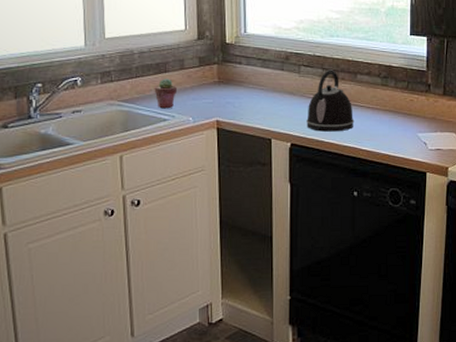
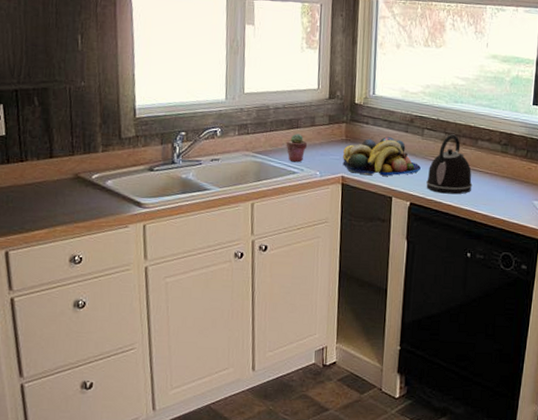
fruit bowl: none [216,76,301,118] -> present [342,136,422,176]

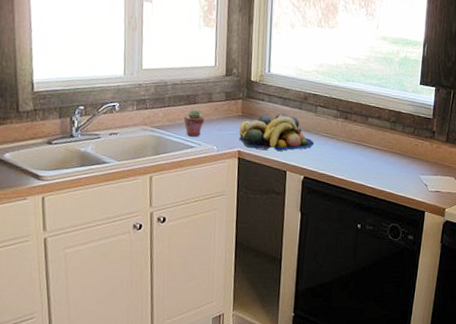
kettle: present [426,134,473,195] -> none [319,111,363,169]

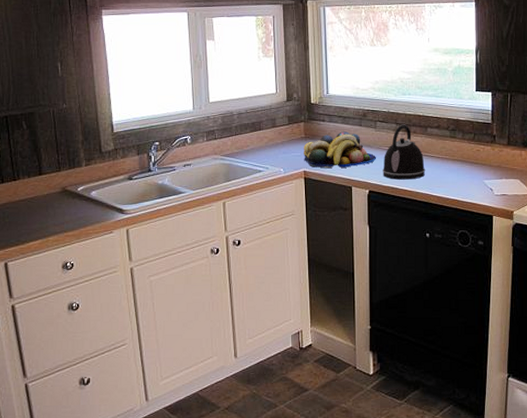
potted succulent: present [183,109,204,137] -> none [251,135,269,162]
kettle: none [319,111,363,169] -> present [383,124,426,180]

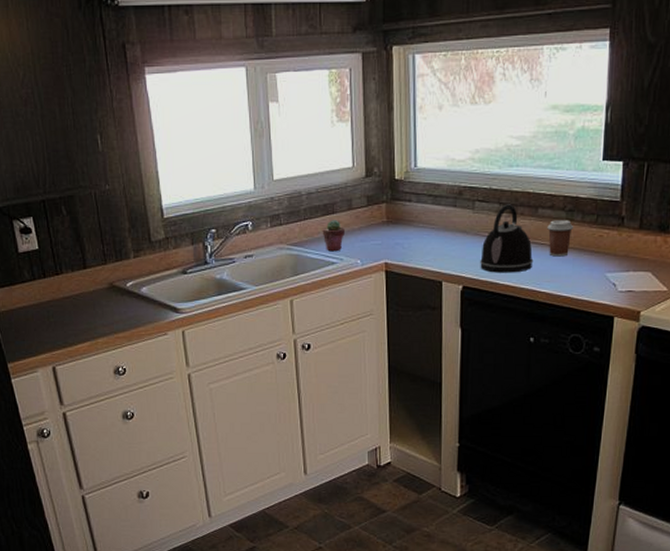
potted succulent: none [251,135,269,162] -> present [322,220,344,252]
fruit bowl: present [304,131,377,169] -> none [385,214,474,260]
coffee cup: none [435,137,457,167] -> present [547,220,574,257]

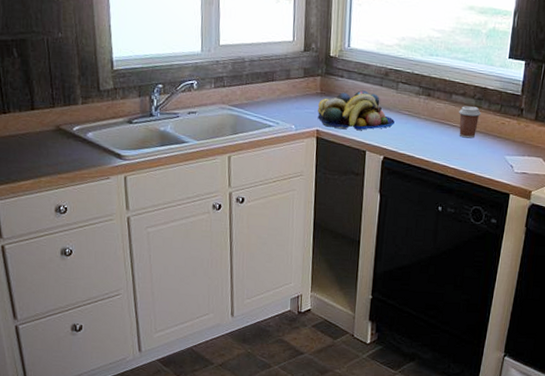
potted succulent: present [322,220,344,252] -> none [261,86,282,116]
fruit bowl: none [385,214,474,260] -> present [317,90,396,130]
kettle: present [480,204,534,273] -> none [400,88,446,149]

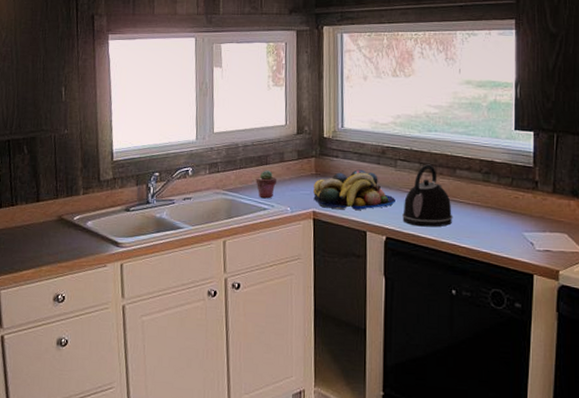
potted succulent: none [261,86,282,116] -> present [255,170,276,199]
kettle: none [400,88,446,149] -> present [402,164,453,227]
coffee cup: present [459,106,482,139] -> none [465,181,491,215]

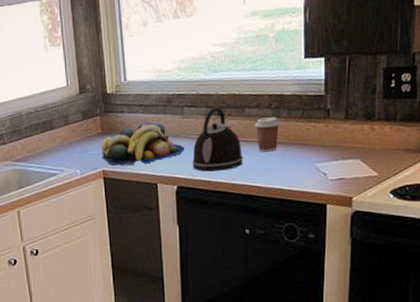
potted succulent: present [255,170,276,199] -> none [42,135,63,165]
coffee cup: none [465,181,491,215] -> present [255,117,281,152]

